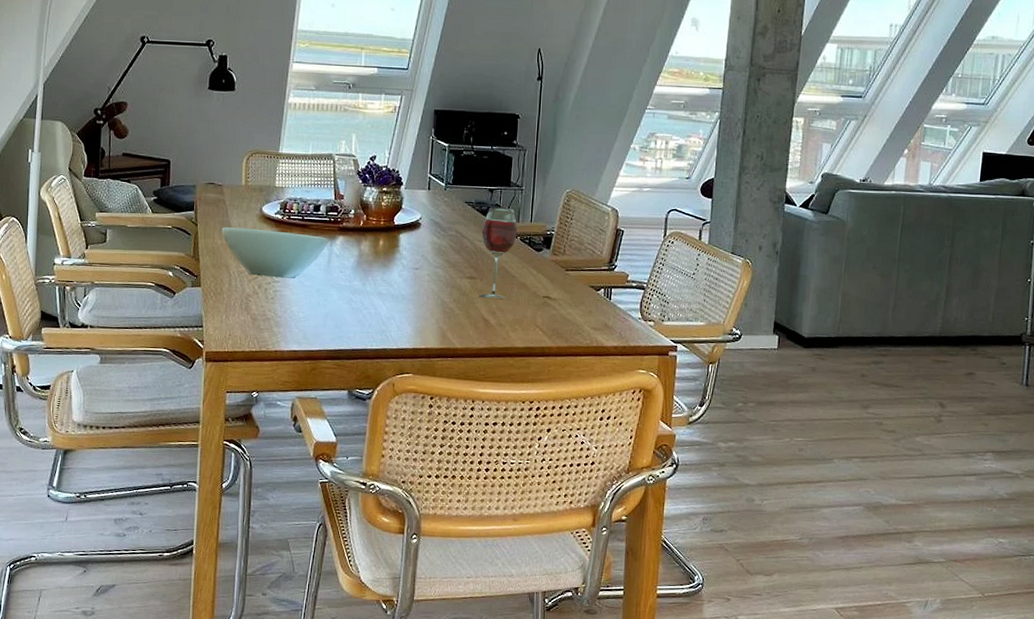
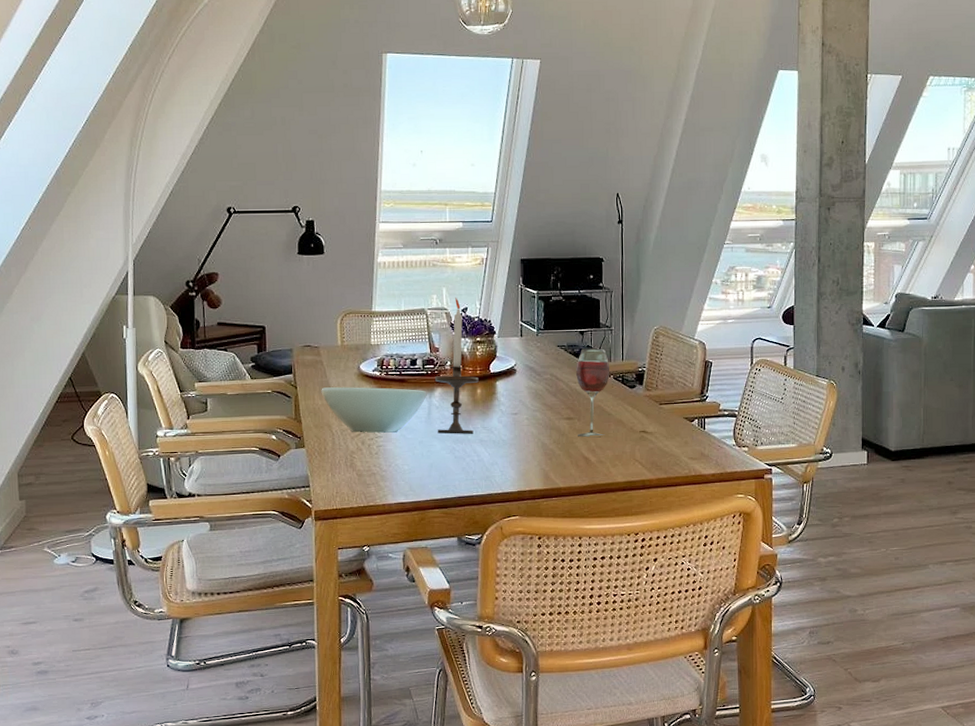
candlestick: none [335,145,382,287] -> present [434,298,479,435]

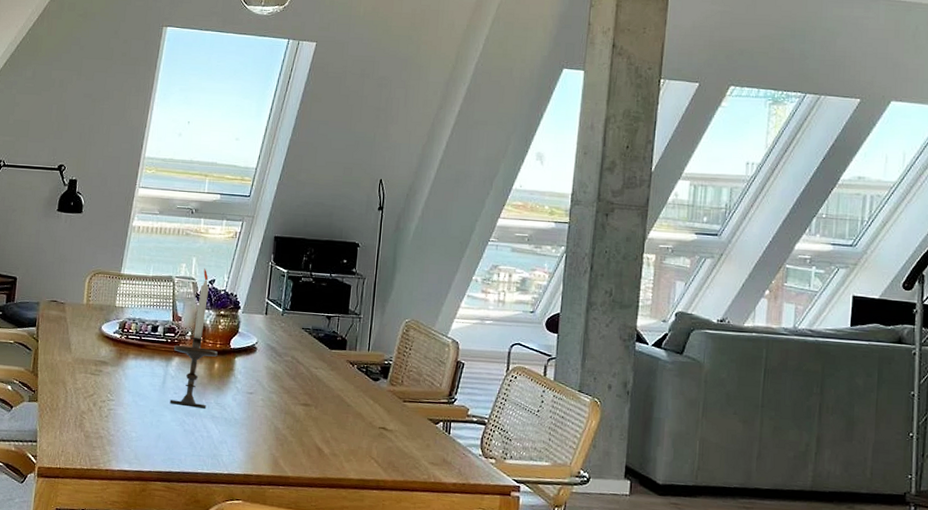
bowl: present [321,387,428,433] -> none [61,344,165,398]
wineglass: present [576,348,610,438] -> none [313,334,355,429]

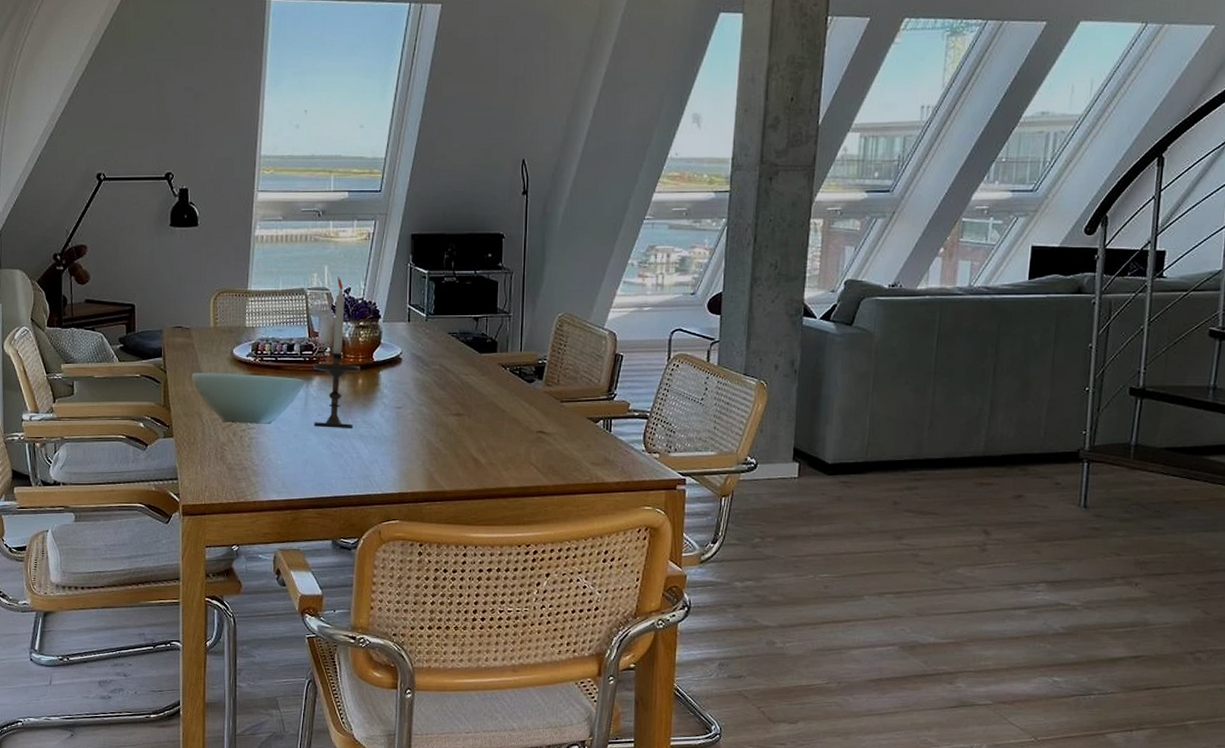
bowl: none [61,344,165,398] -> present [192,373,305,424]

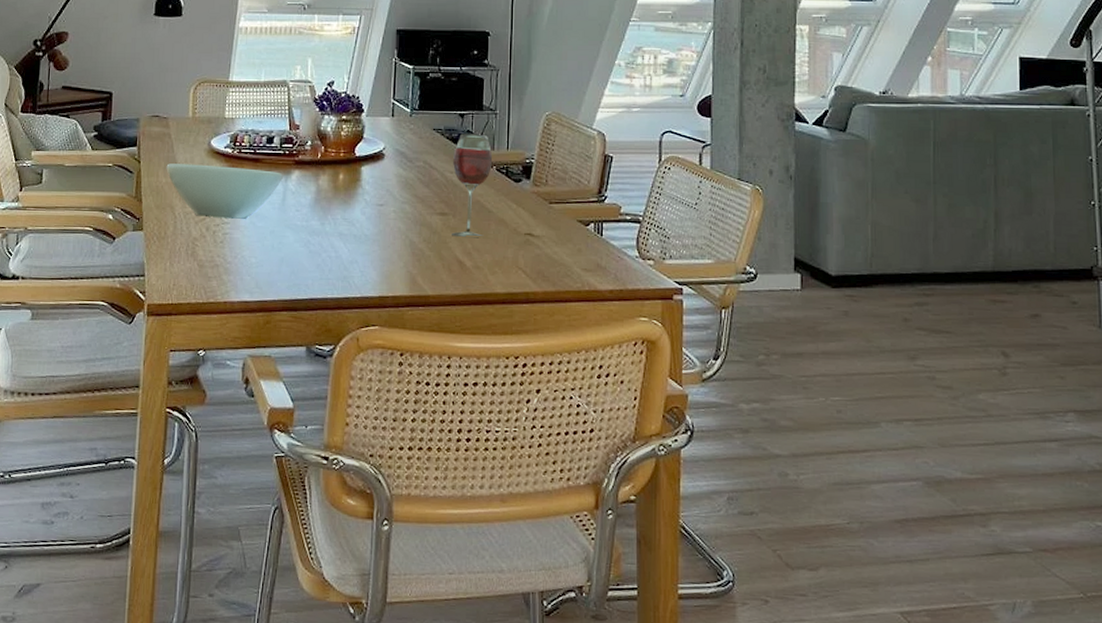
candlestick: present [312,277,360,430] -> none [291,70,342,227]
wineglass: none [467,336,507,437] -> present [452,133,493,238]

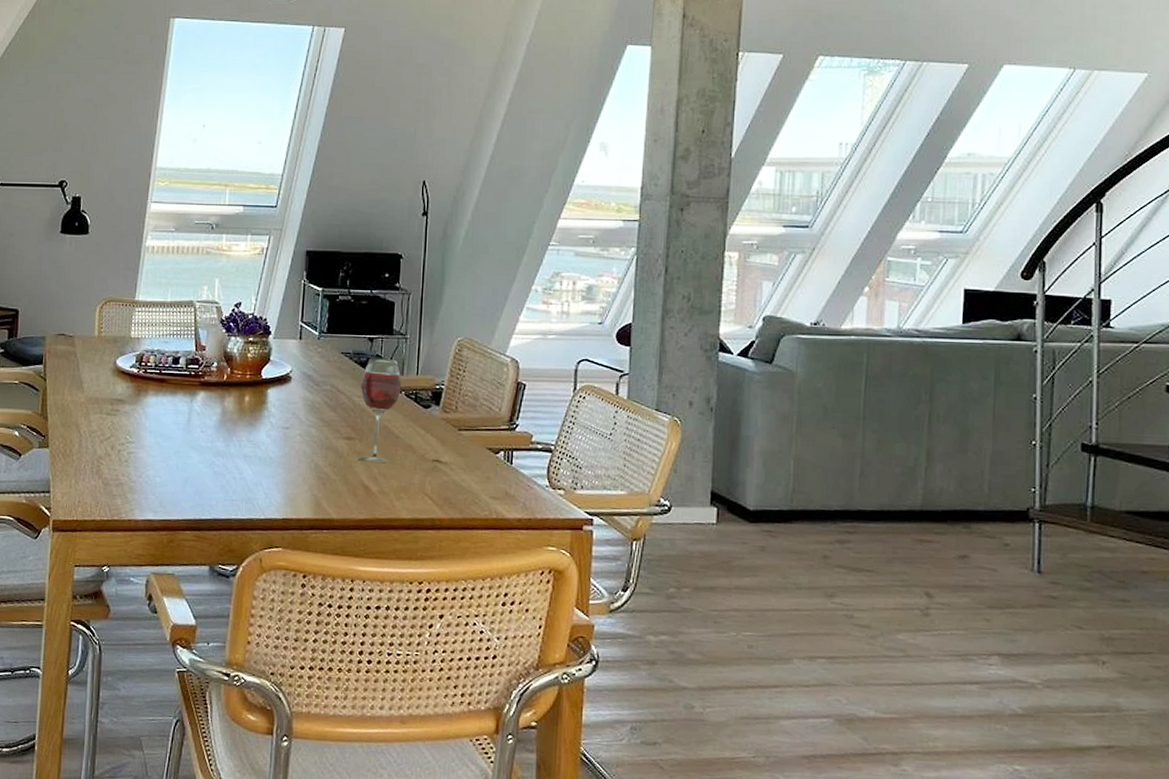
bowl: present [166,163,284,219] -> none [72,382,189,439]

